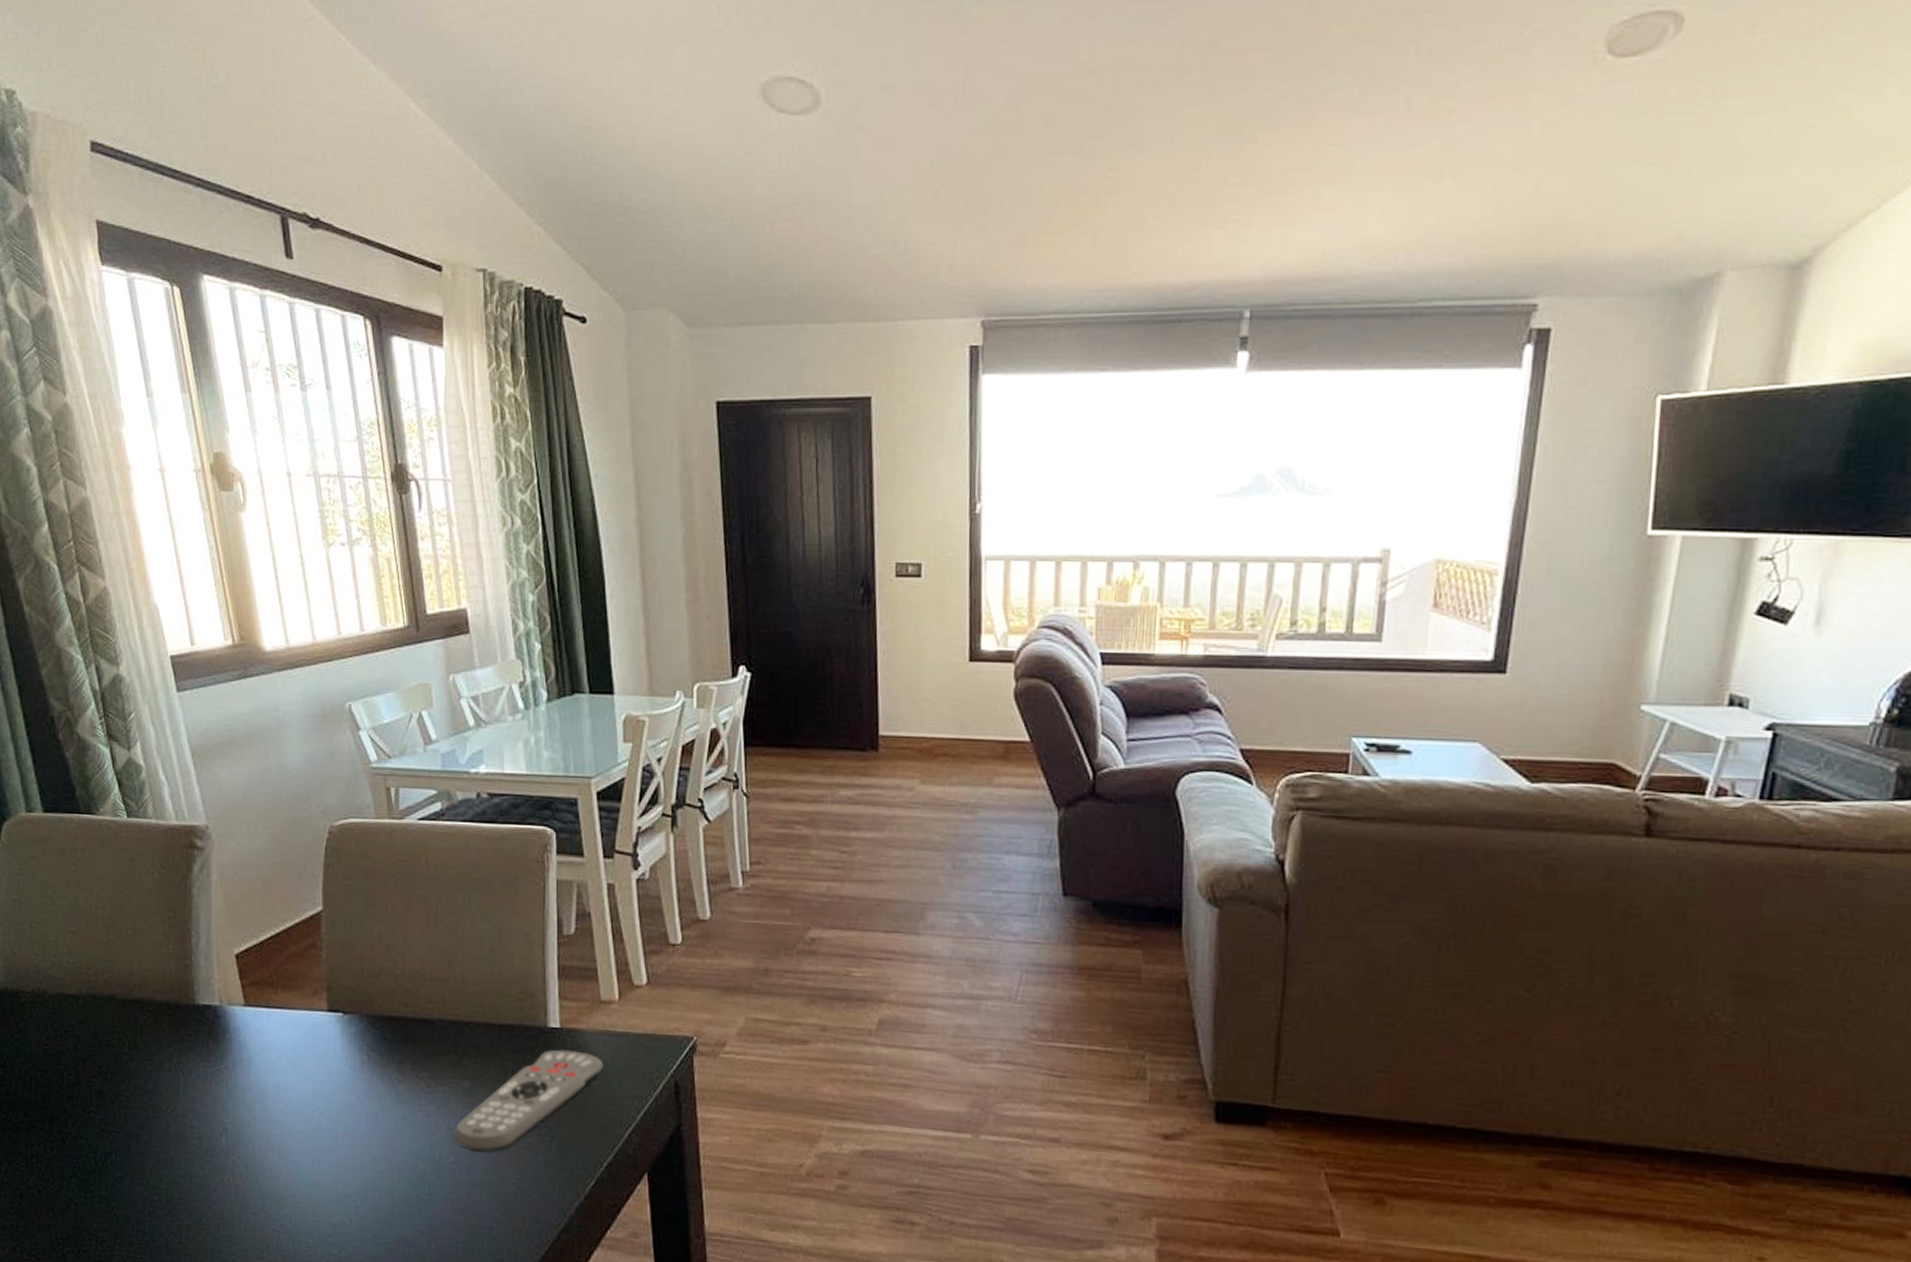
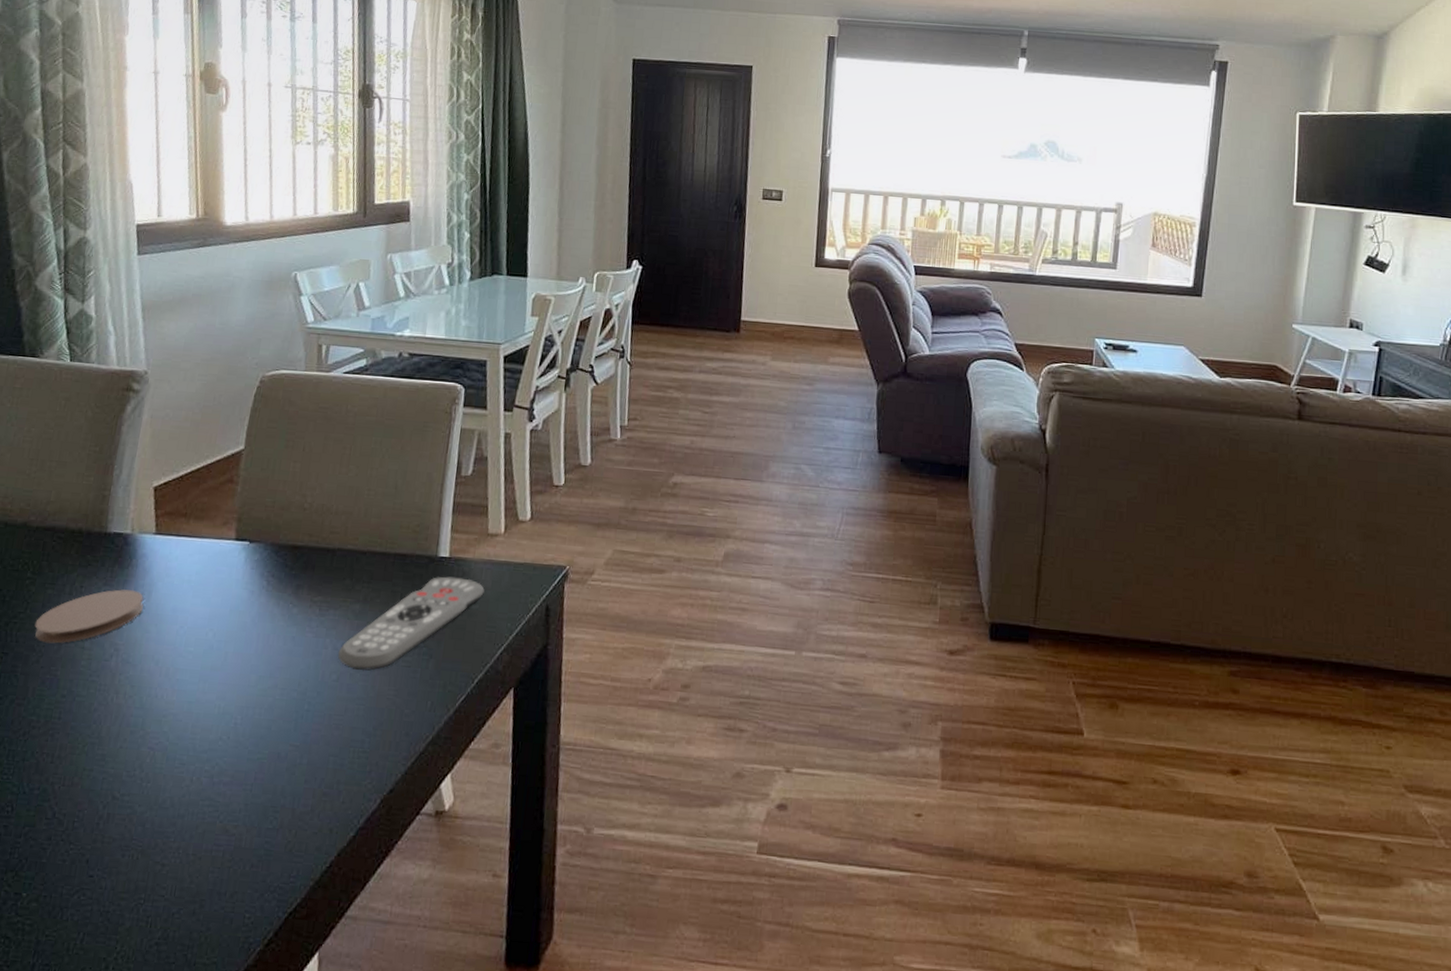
coaster: none [140,1065,244,1122] -> present [34,589,144,644]

